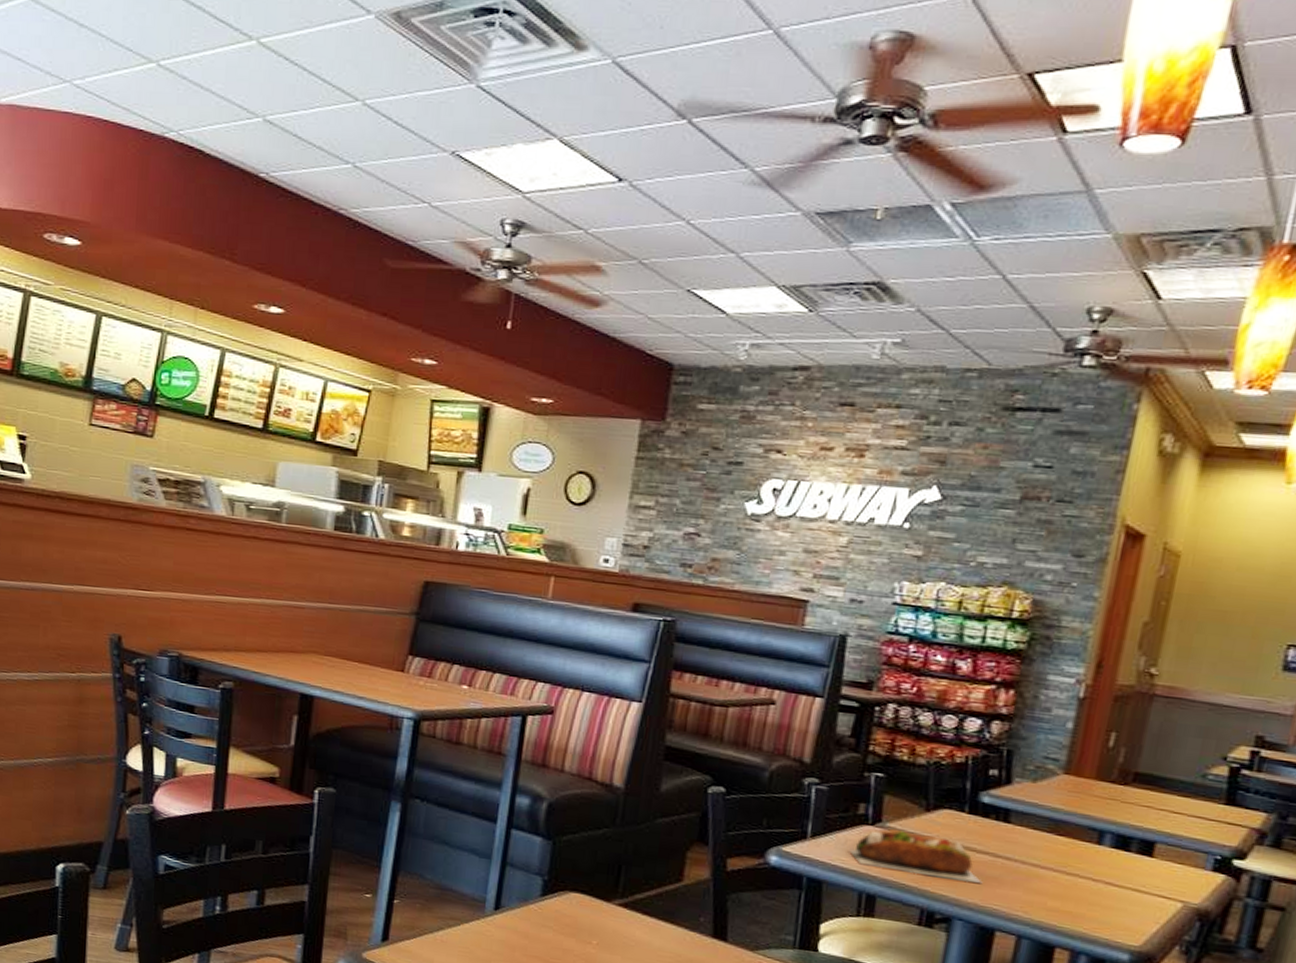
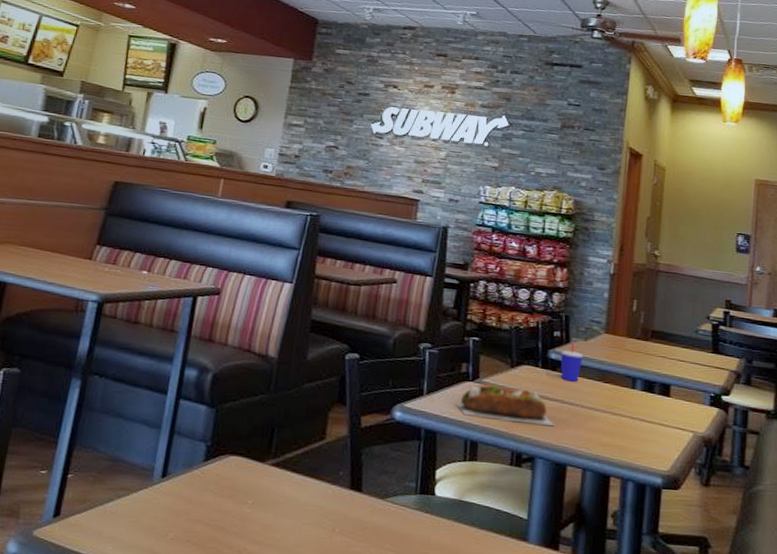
beverage cup: none [995,783,1030,834] -> present [560,342,584,383]

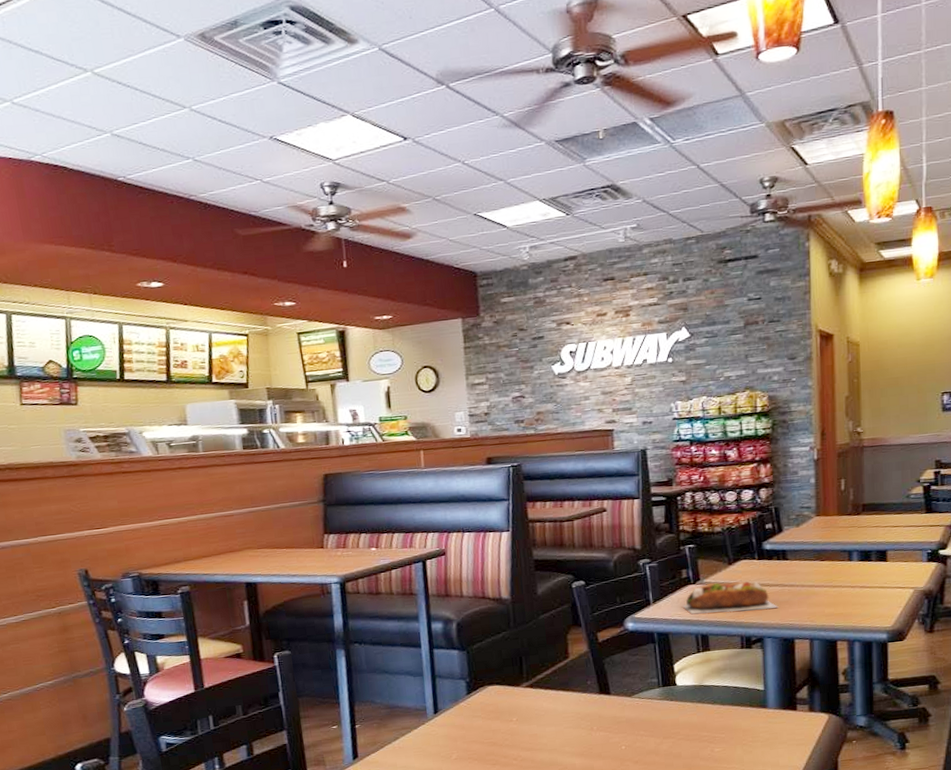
beverage cup: present [560,342,584,383] -> none [775,530,798,567]

